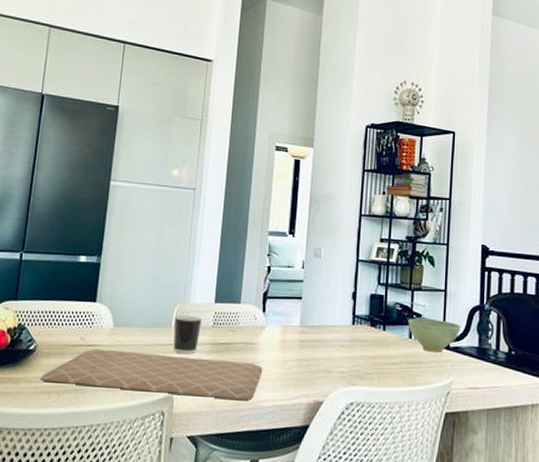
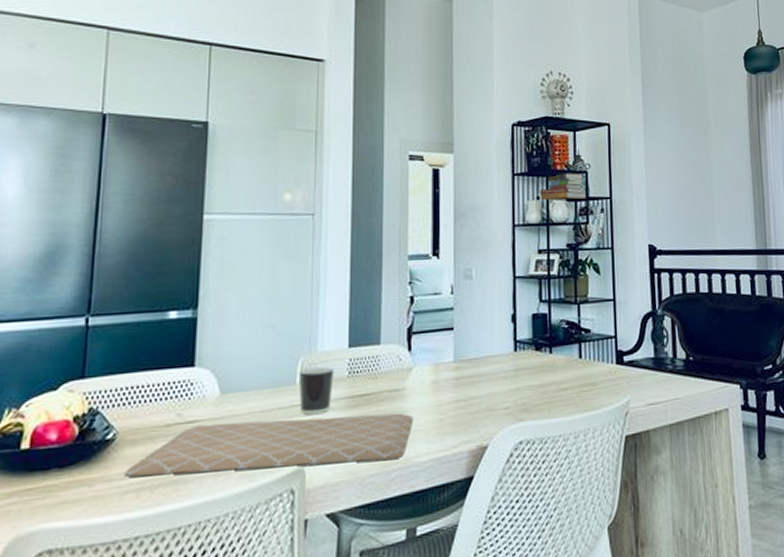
bowl: present [408,318,461,353] -> none [576,333,634,371]

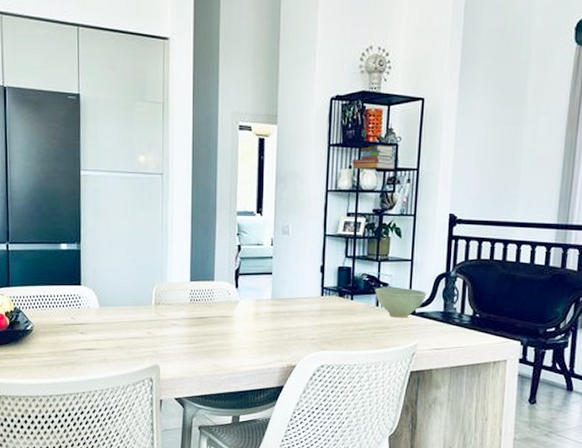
placemat: present [124,413,414,477] -> none [40,326,239,367]
mug: present [298,367,334,415] -> none [154,294,179,328]
bowl: none [576,333,634,371] -> present [375,287,427,318]

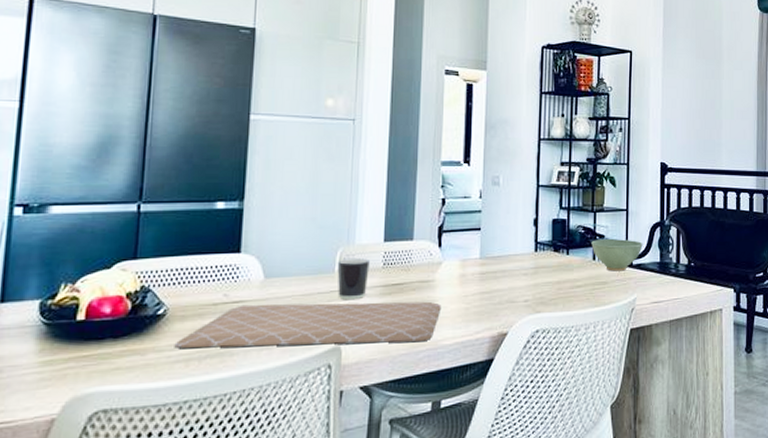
placemat: none [40,326,239,367] -> present [174,301,442,349]
mug: none [154,294,179,328] -> present [337,258,370,300]
books: present [352,145,394,170] -> none [565,94,606,119]

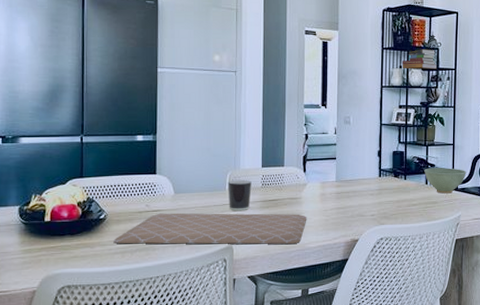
books: none [565,94,606,119] -> present [402,49,436,70]

